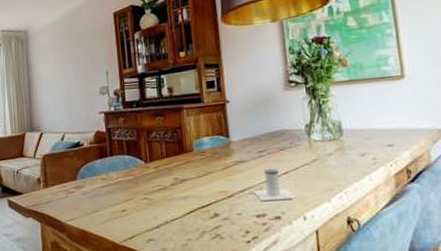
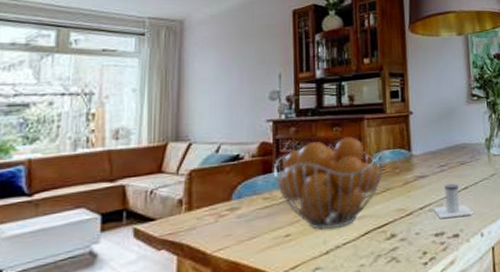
fruit basket: none [108,125,205,207] -> present [273,137,385,230]

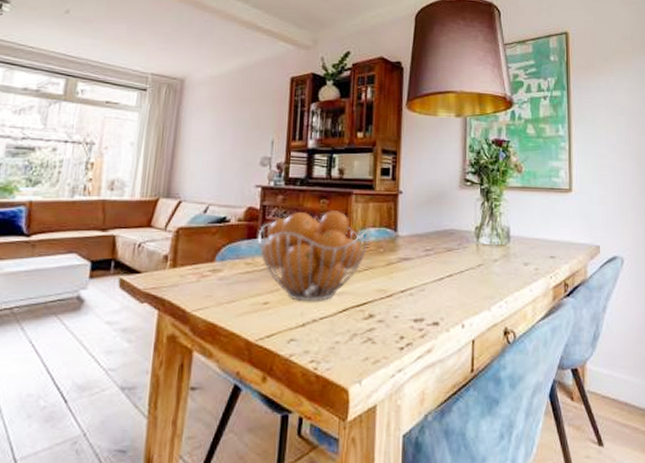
salt shaker: present [433,183,474,218] -> none [414,269,457,304]

